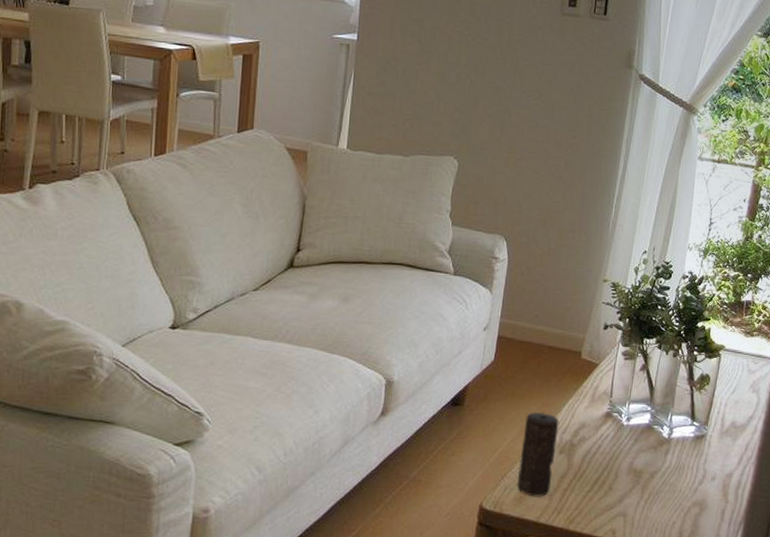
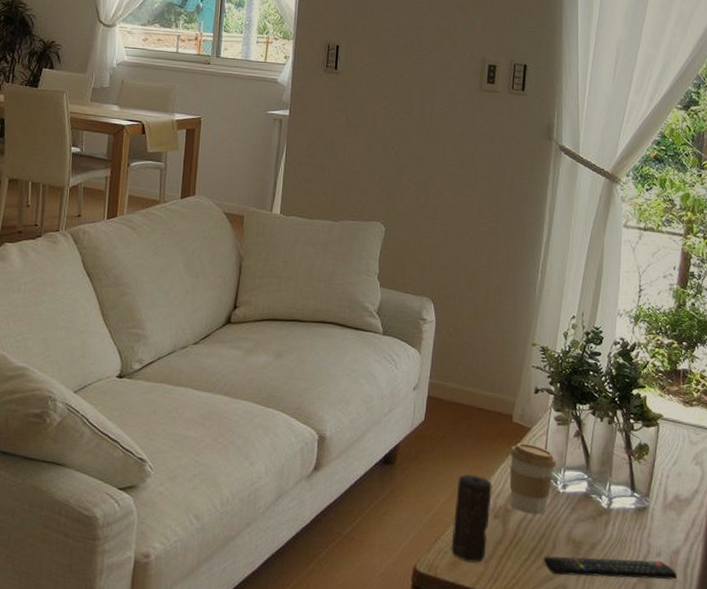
coffee cup: none [575,379,623,448] -> present [509,443,557,515]
remote control: none [605,484,730,504] -> present [543,556,678,580]

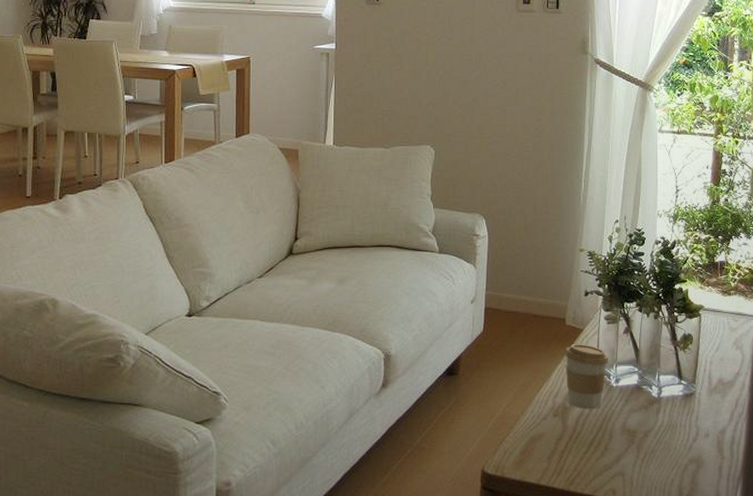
candle: present [451,474,493,563] -> none [515,377,551,460]
remote control: present [543,556,678,580] -> none [601,441,725,464]

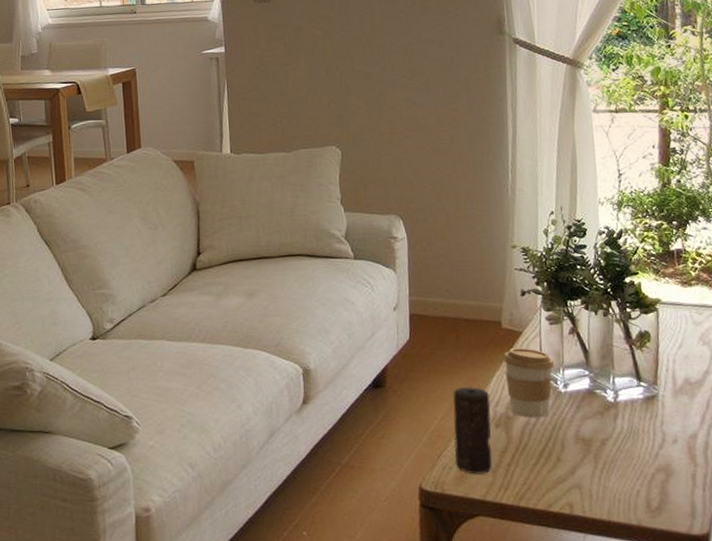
candle: none [515,377,551,460] -> present [453,386,492,474]

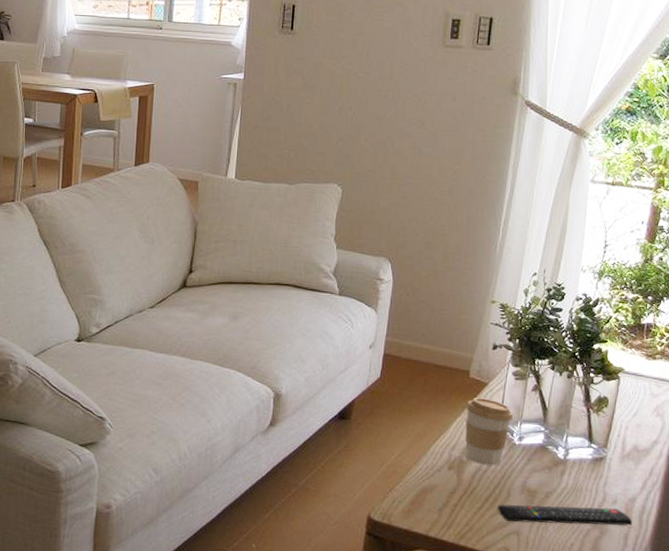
candle: present [453,386,492,474] -> none [405,428,448,511]
remote control: none [552,448,698,476] -> present [497,504,633,526]

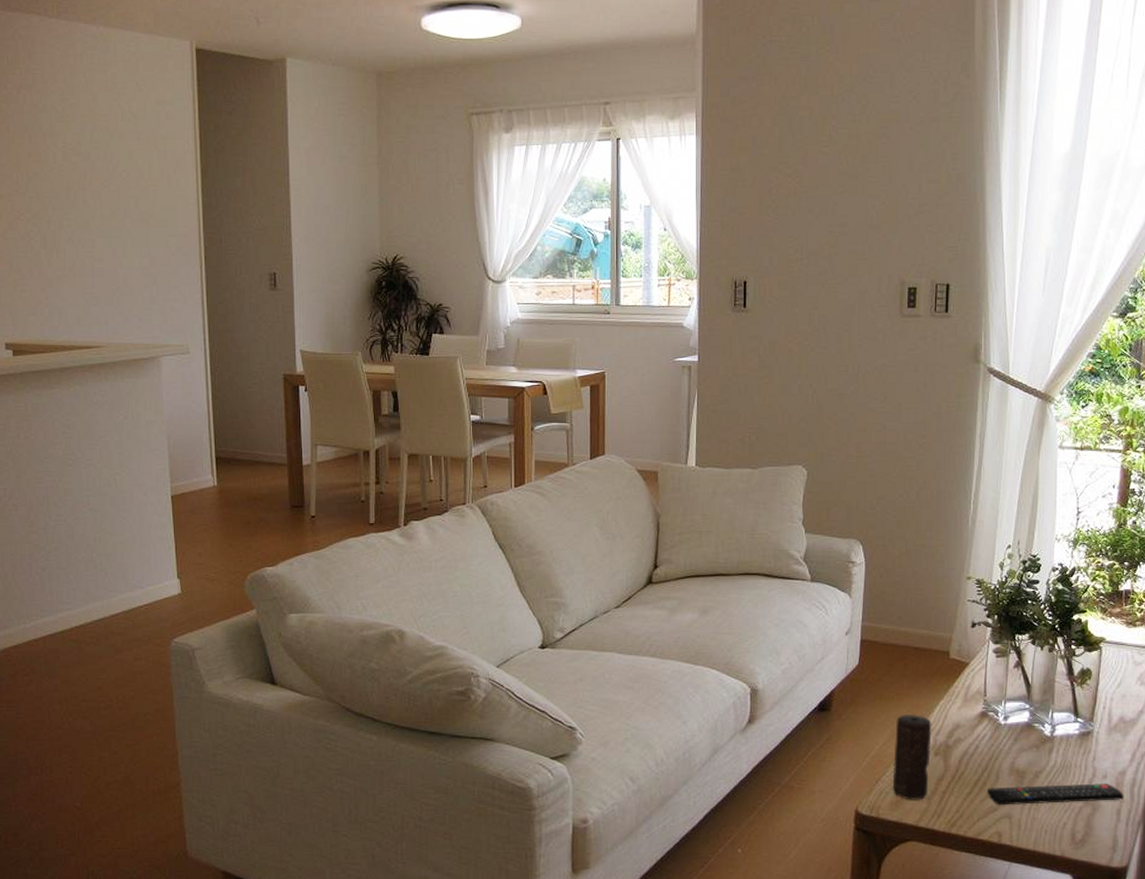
candle: none [405,428,448,511] -> present [892,714,932,800]
coffee cup: present [464,398,514,466] -> none [948,679,997,748]

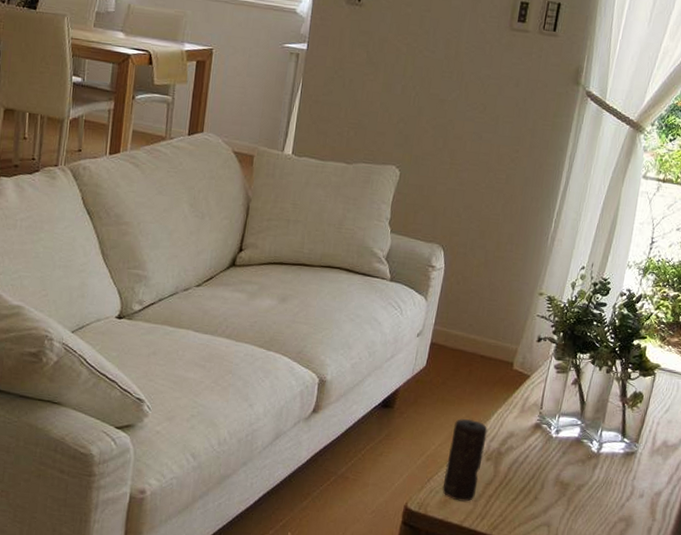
remote control: present [986,783,1124,805] -> none [530,496,657,519]

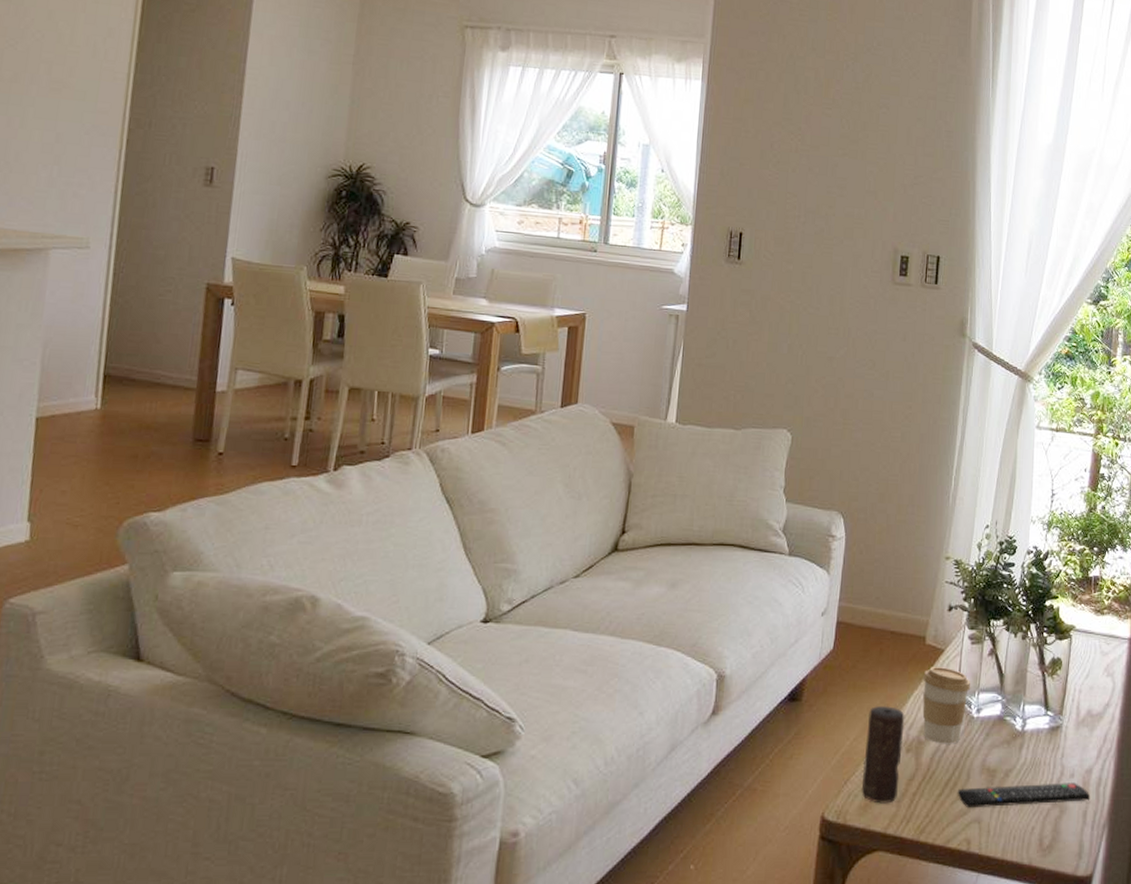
coffee cup: none [503,390,553,458] -> present [922,667,971,744]
remote control: none [530,496,657,519] -> present [957,783,1091,808]

